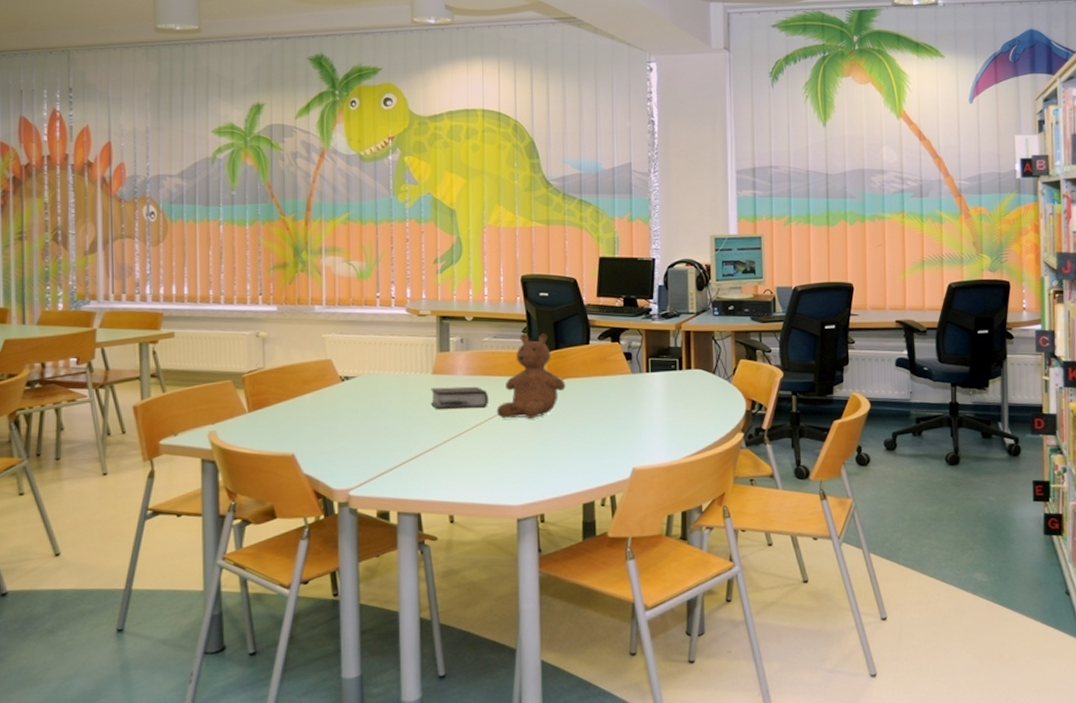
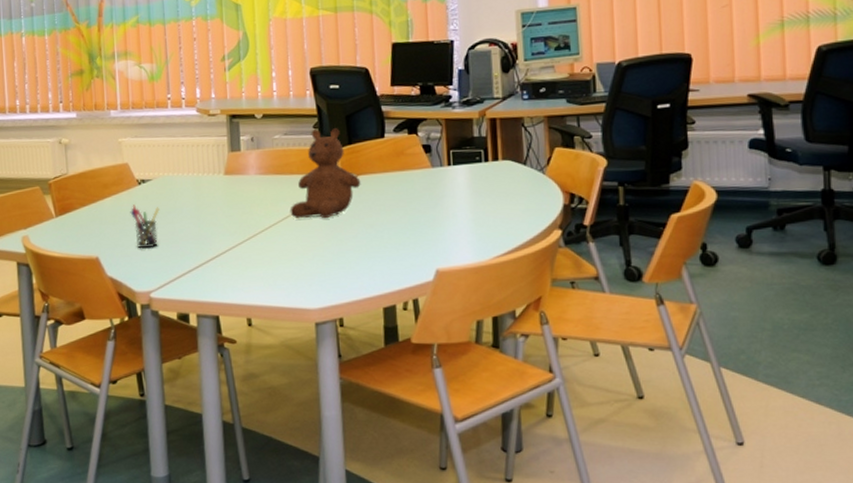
pen holder: none [331,401,363,446] -> present [130,205,159,249]
bible: present [431,386,489,410] -> none [224,186,282,211]

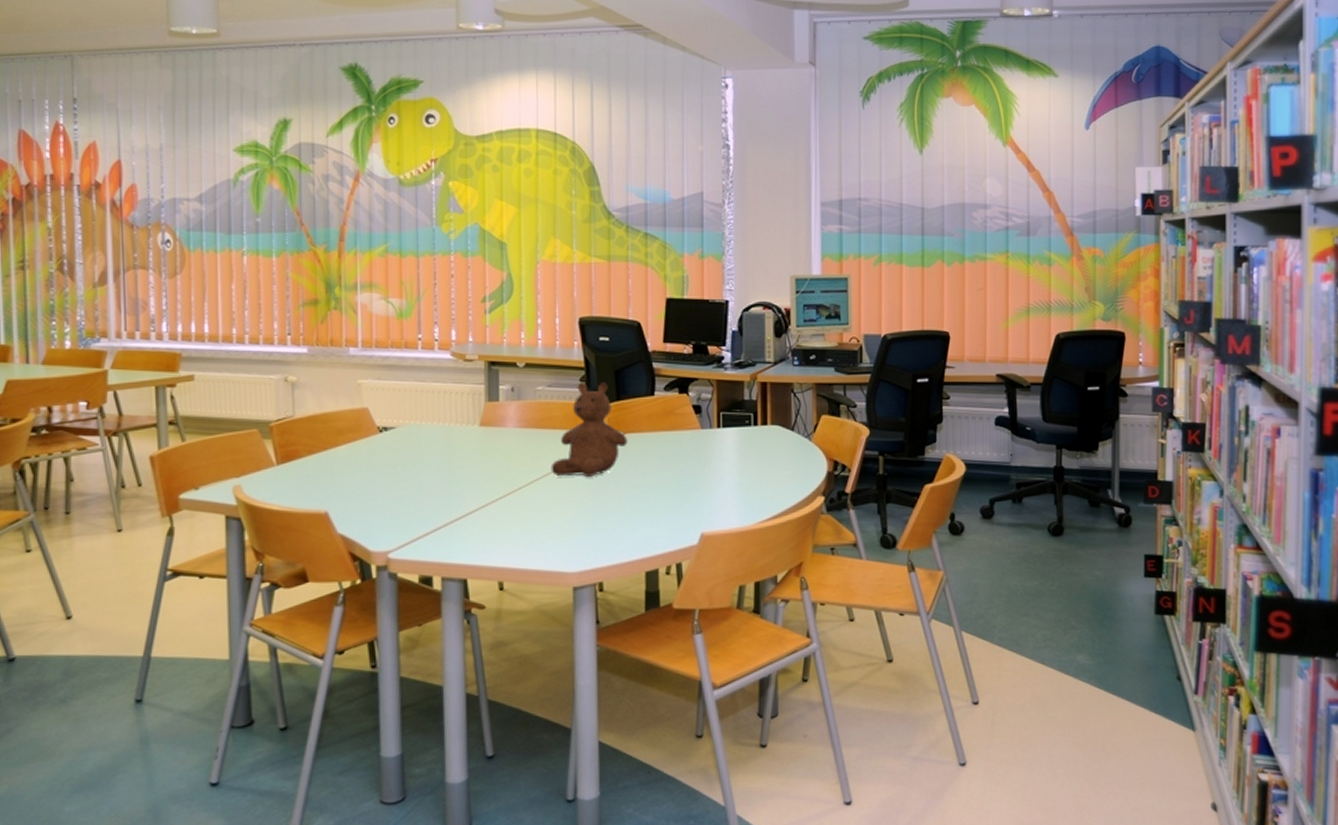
pen holder: present [130,205,159,249] -> none [368,454,403,504]

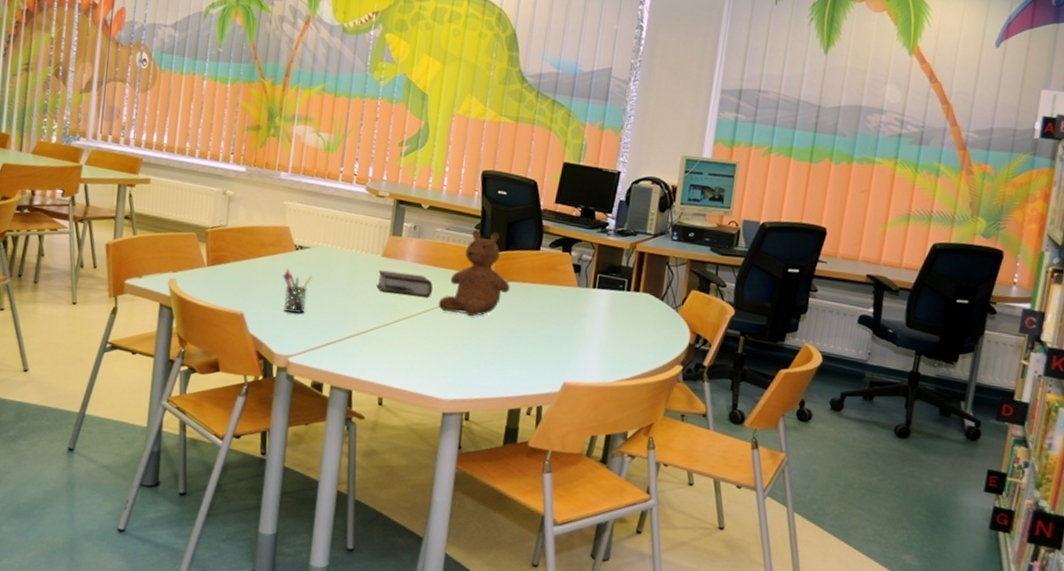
pen holder: none [368,454,403,504] -> present [282,268,312,314]
bible: none [478,440,543,466] -> present [377,270,434,299]

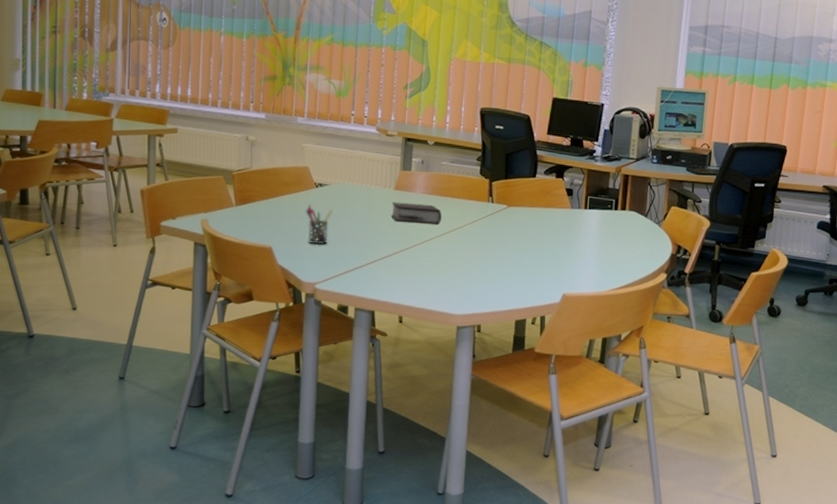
teddy bear: present [438,229,510,317] -> none [447,161,511,240]

